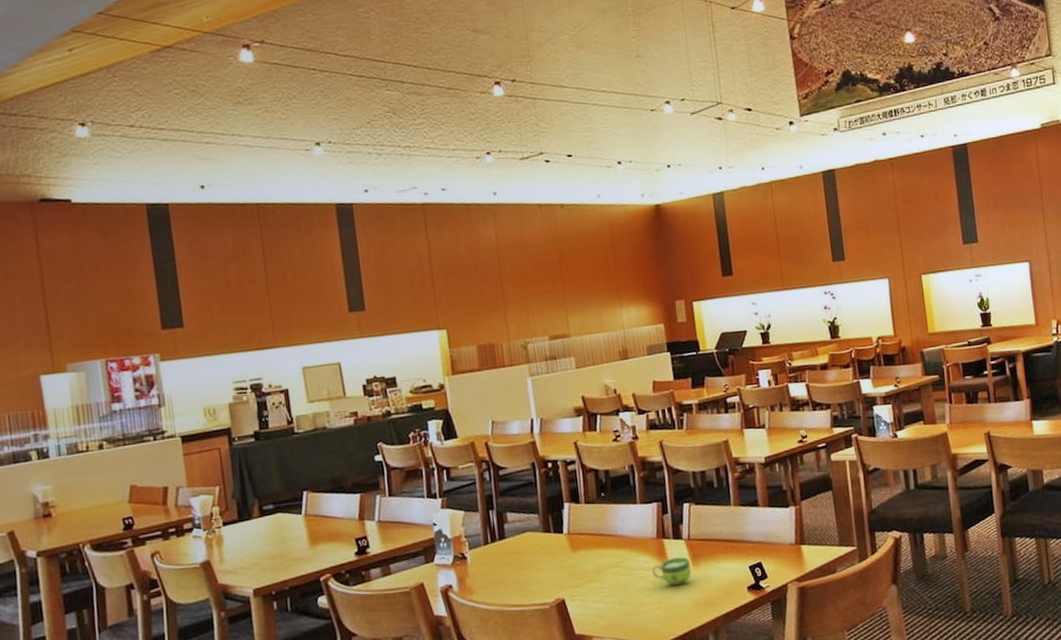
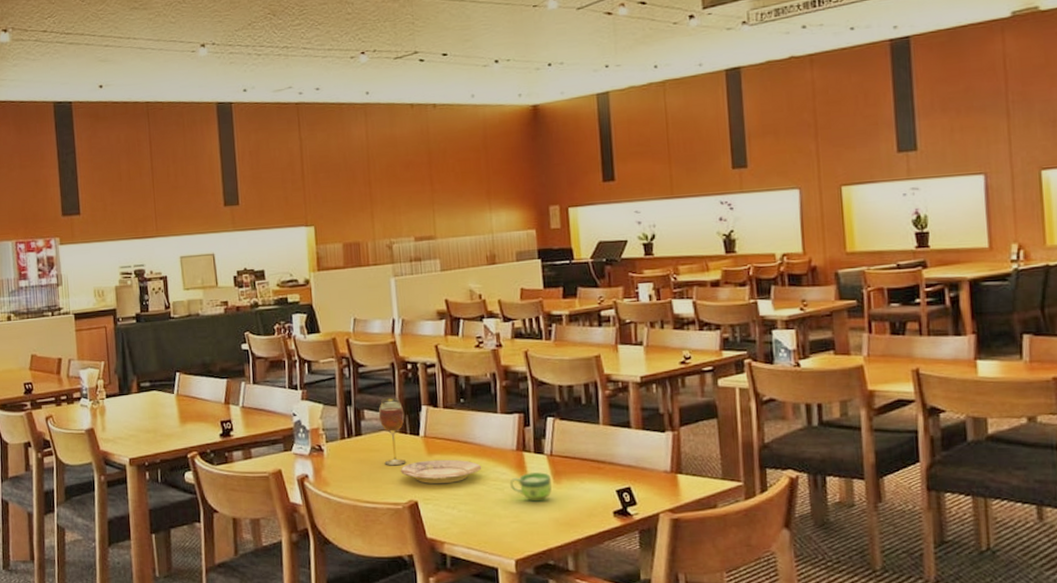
wineglass: none [521,497,551,567] -> present [378,397,406,466]
plate: none [545,553,625,580] -> present [400,459,482,484]

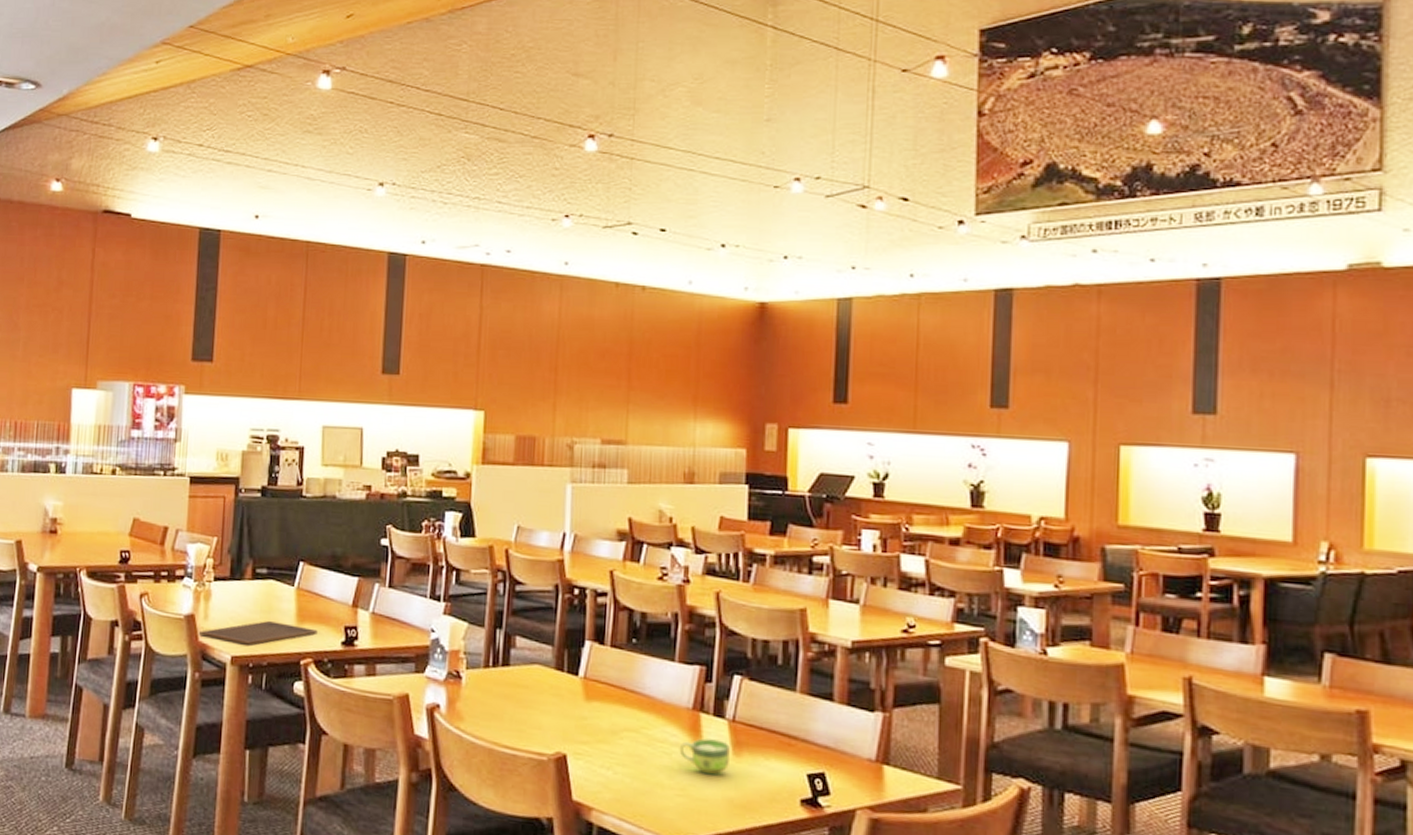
tray: none [99,424,199,448] -> present [198,620,318,645]
wineglass: present [378,397,406,466] -> none [532,625,564,708]
plate: present [400,459,482,484] -> none [550,706,649,738]

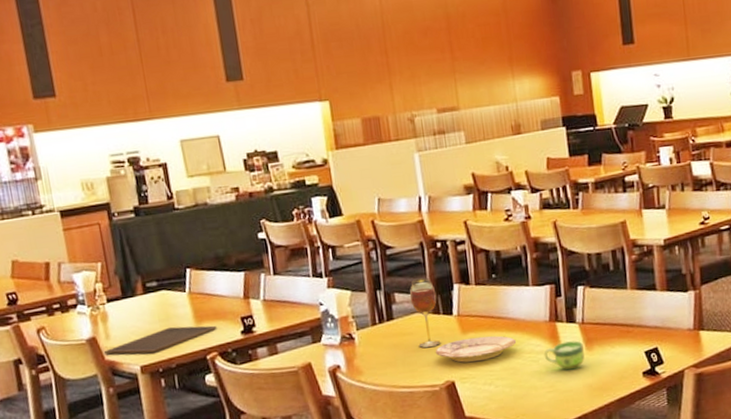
wineglass: none [532,625,564,708] -> present [409,277,440,348]
plate: none [550,706,649,738] -> present [435,335,517,363]

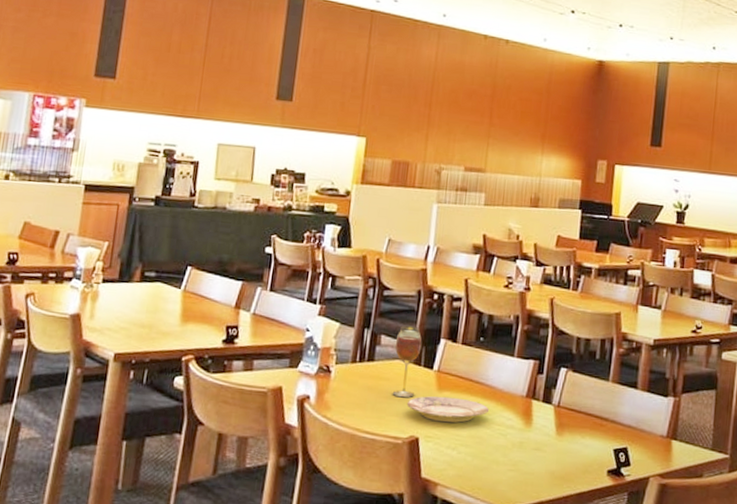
tray: present [103,325,217,355] -> none [83,320,201,343]
cup: present [544,341,585,370] -> none [513,421,554,452]

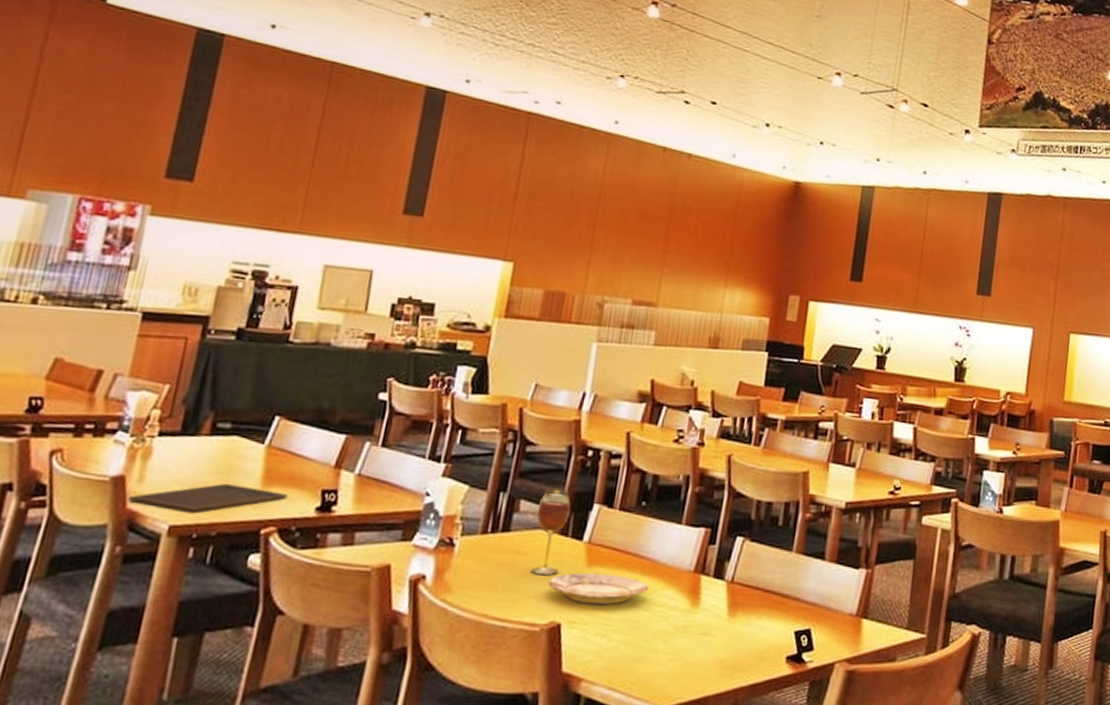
tray: none [83,320,201,343] -> present [127,483,288,513]

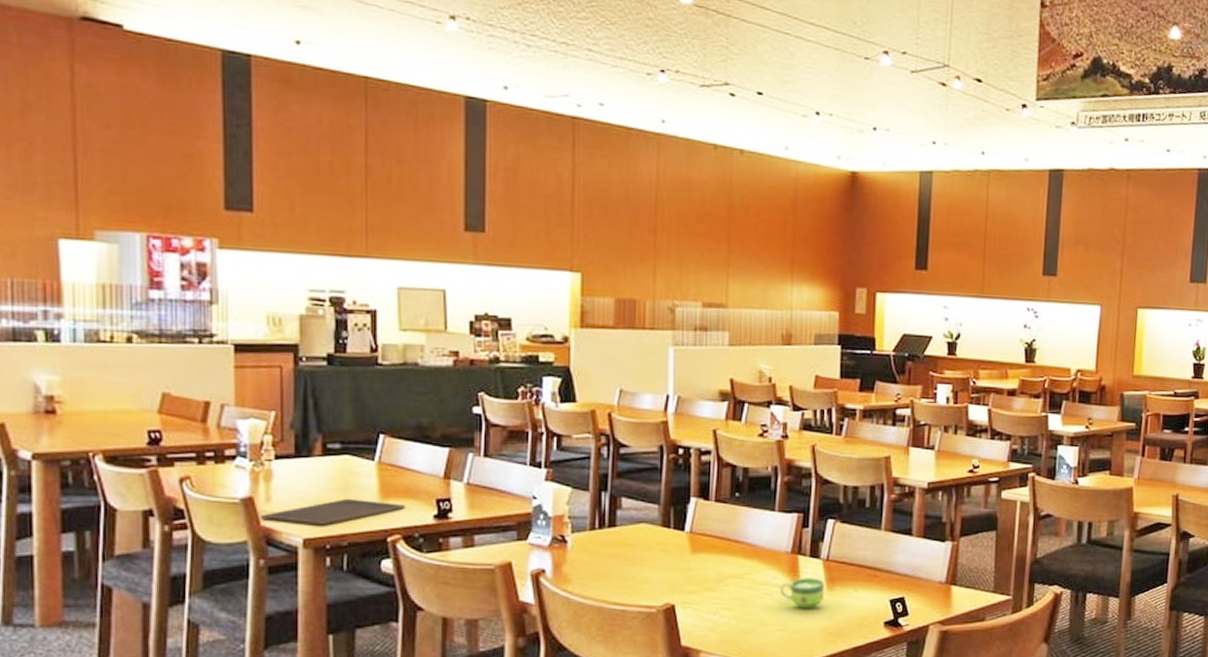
wineglass: present [530,487,571,576] -> none [638,485,670,564]
plate: present [547,572,649,605] -> none [657,559,752,587]
cup: none [676,601,726,637] -> present [779,578,824,609]

